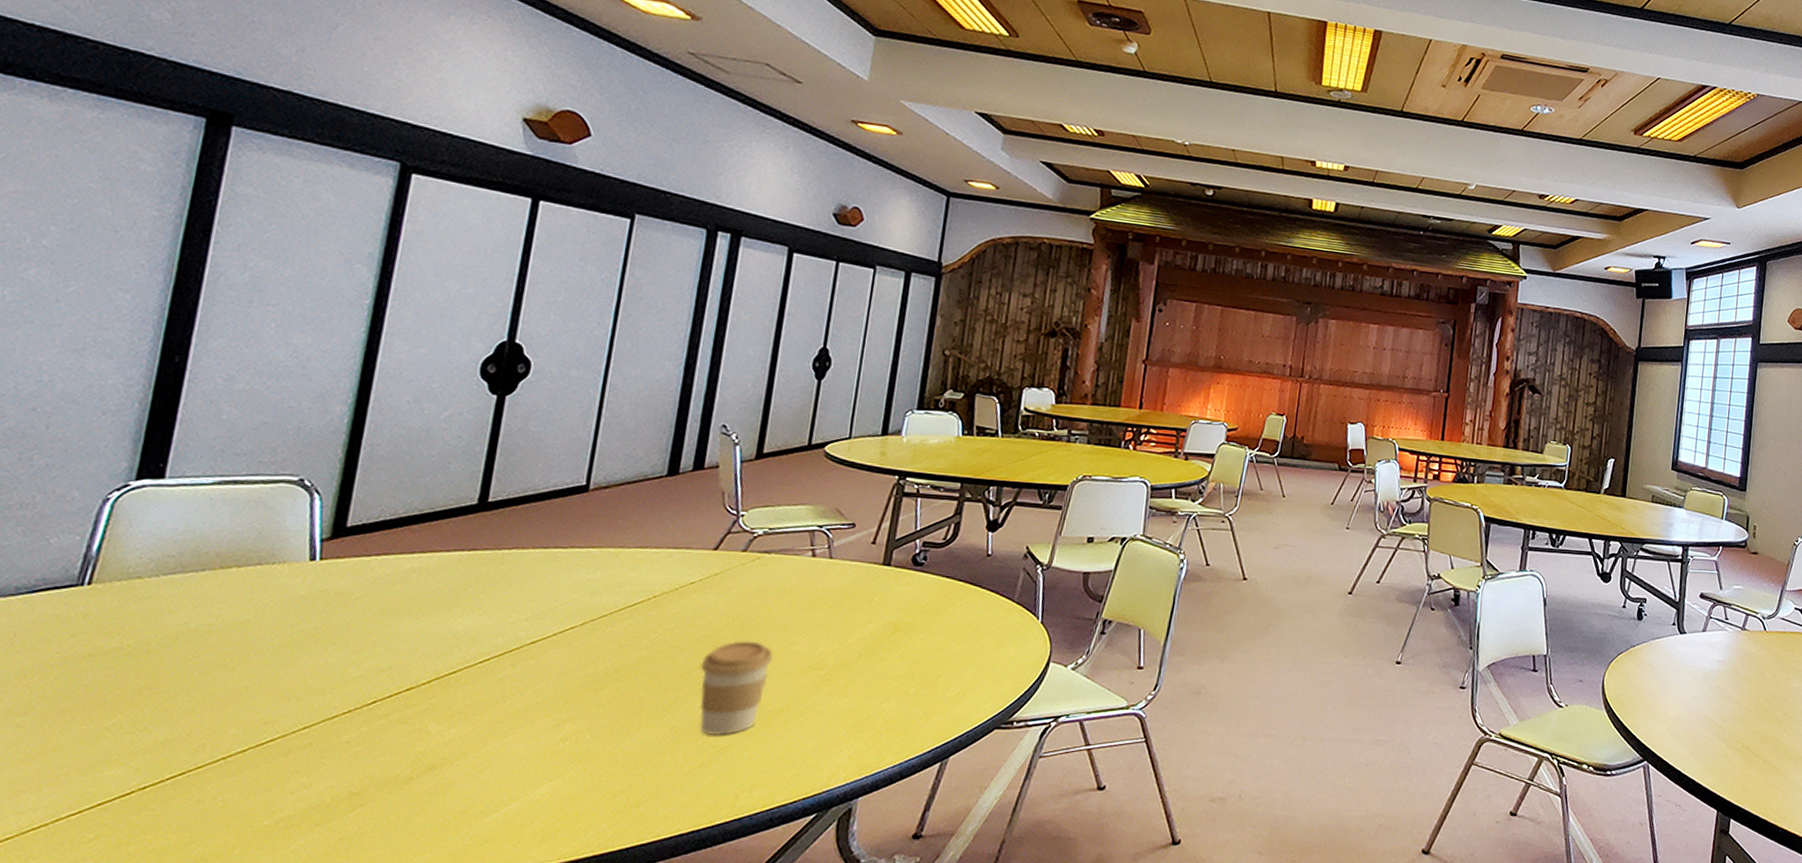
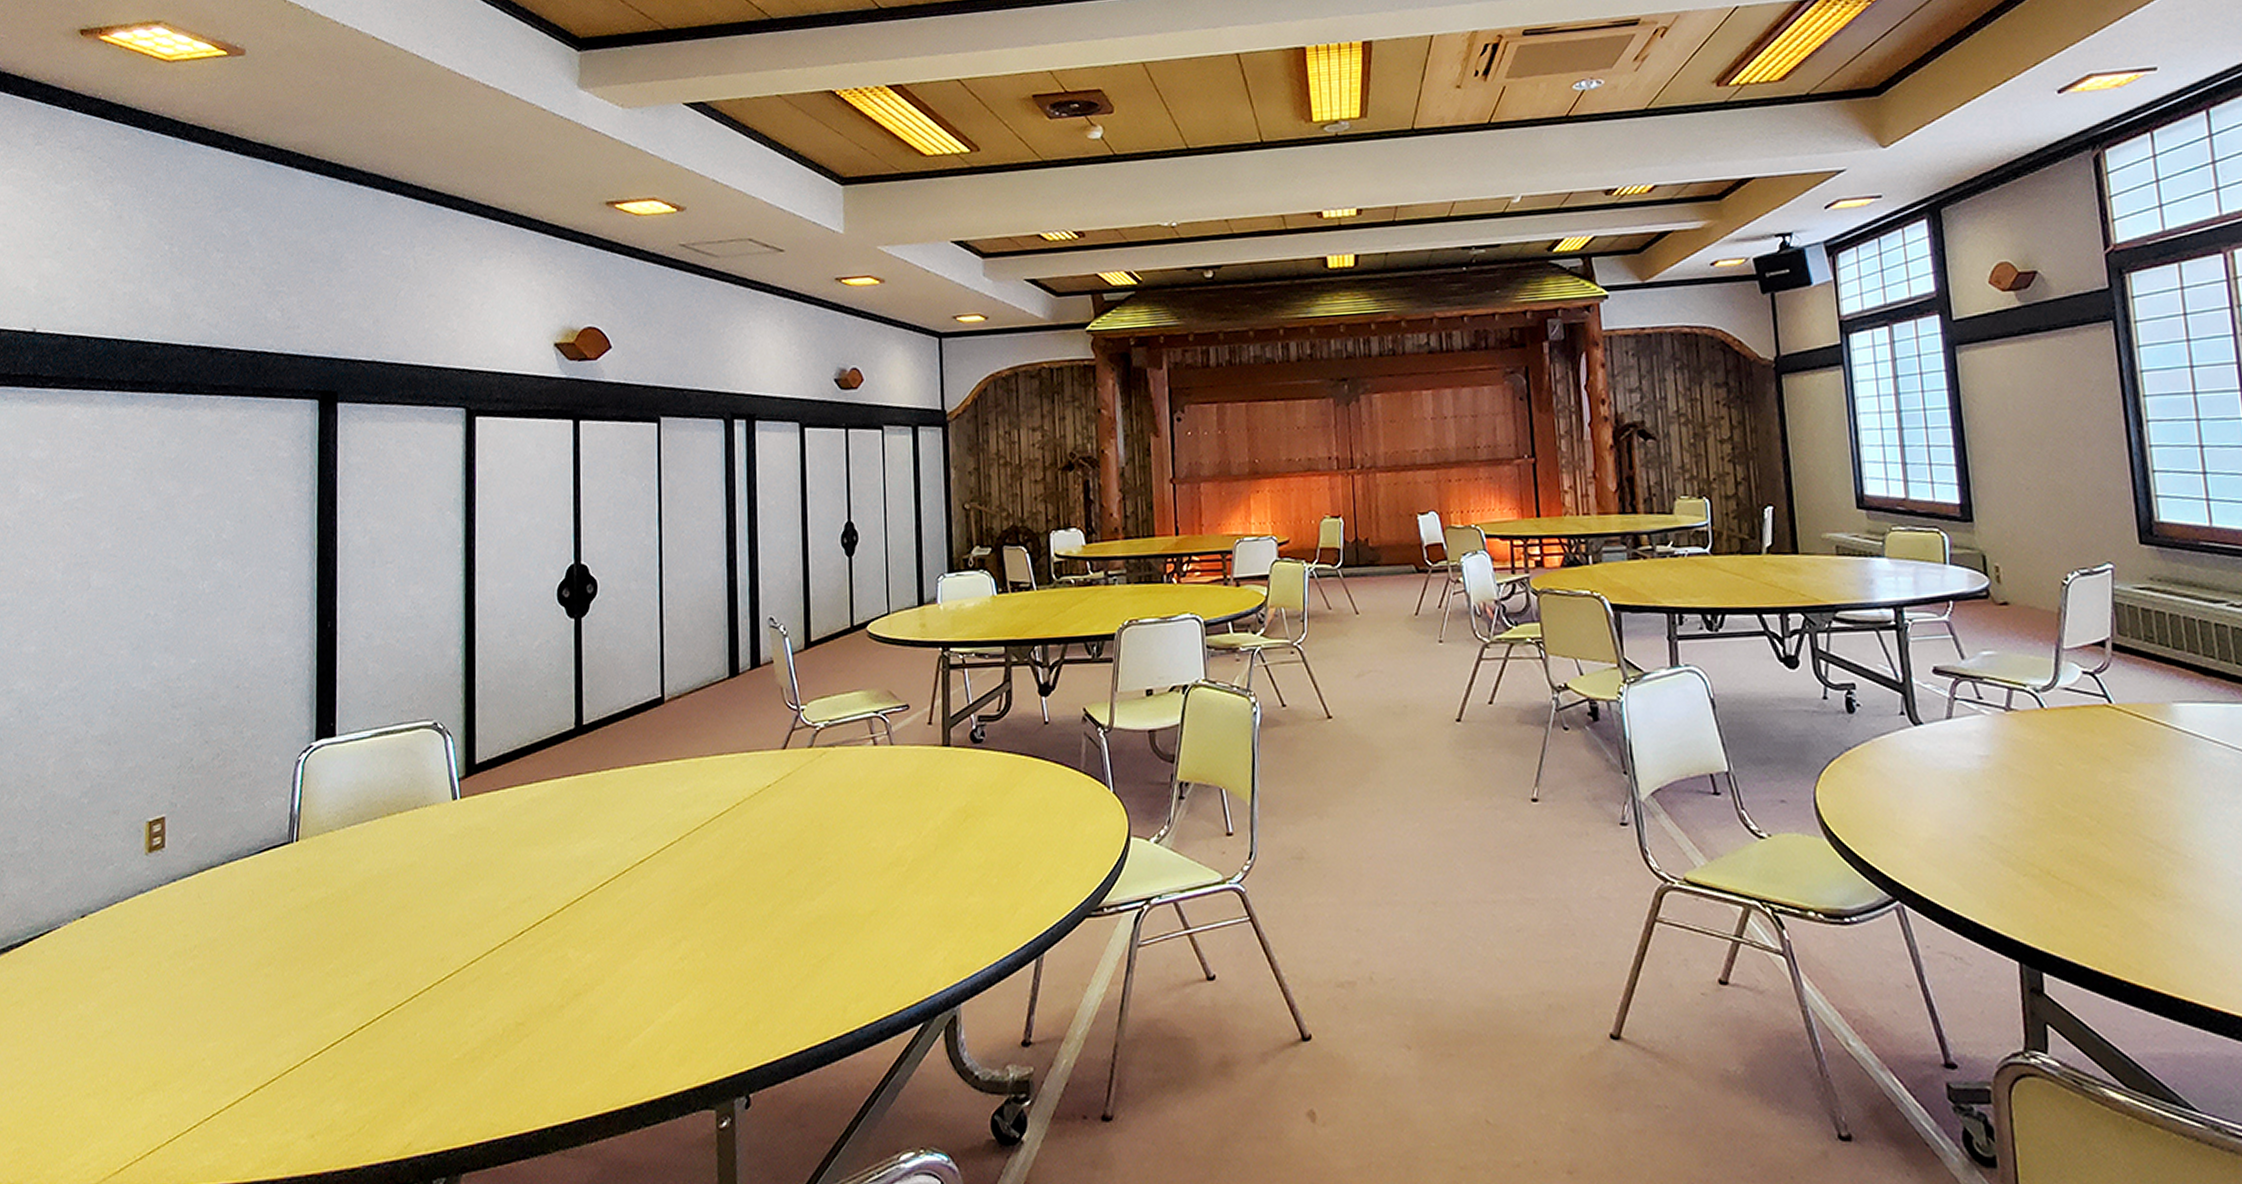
coffee cup: present [699,640,774,736] -> none [790,841,855,946]

